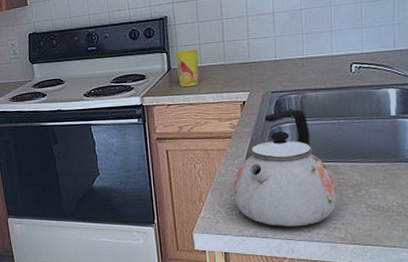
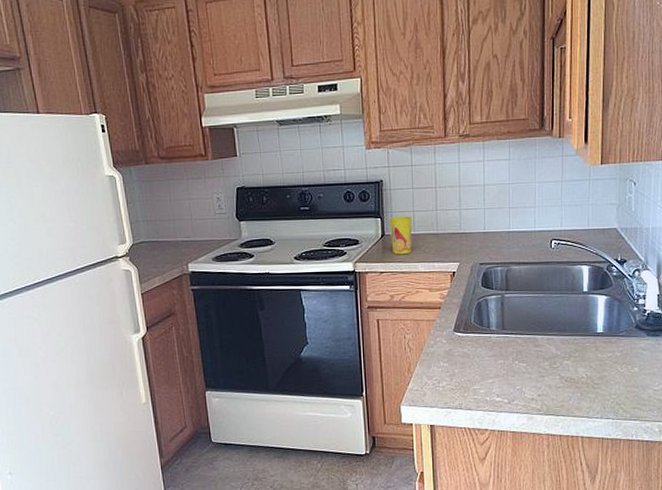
kettle: present [233,109,337,227] -> none [440,281,535,399]

